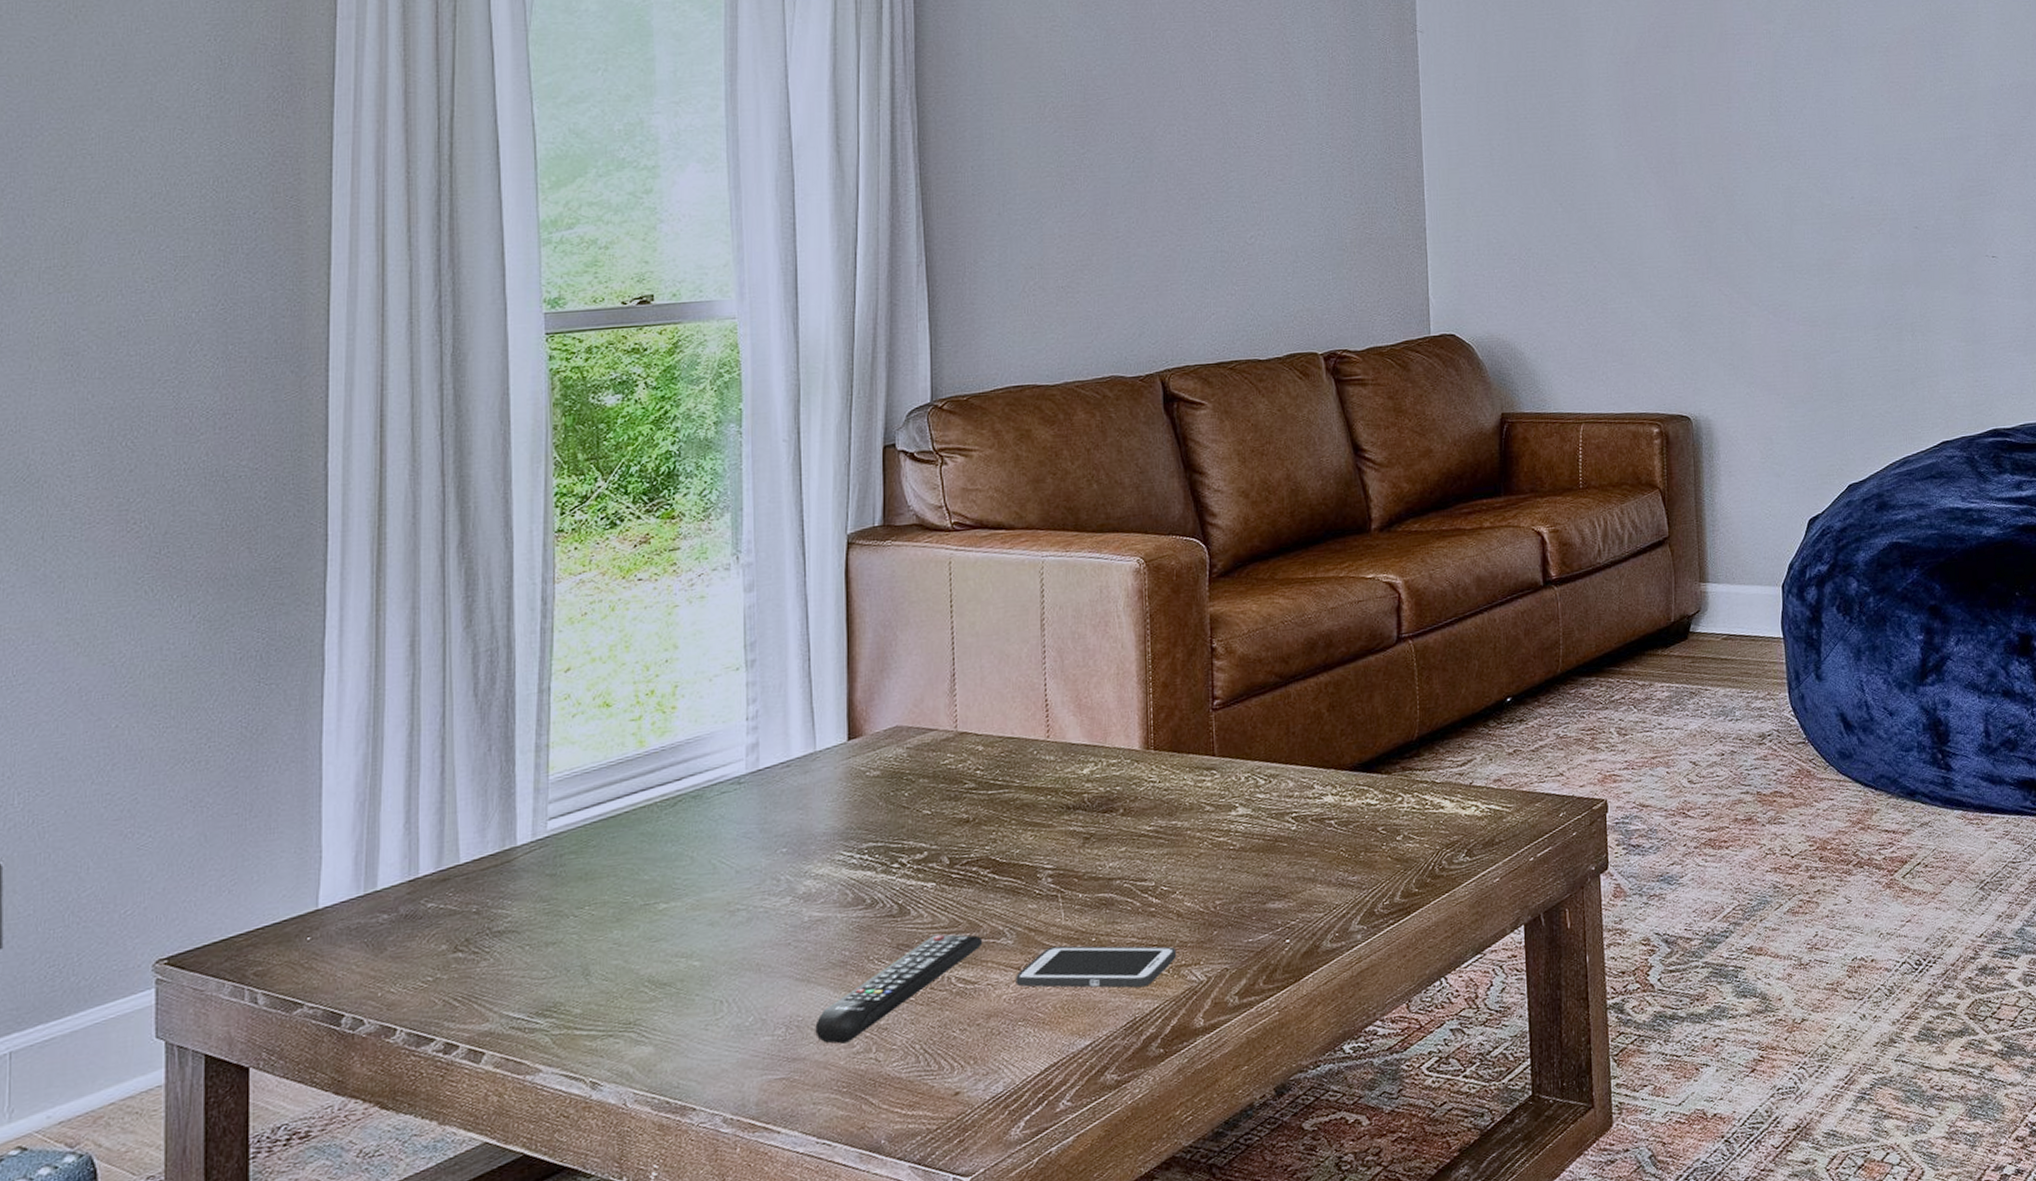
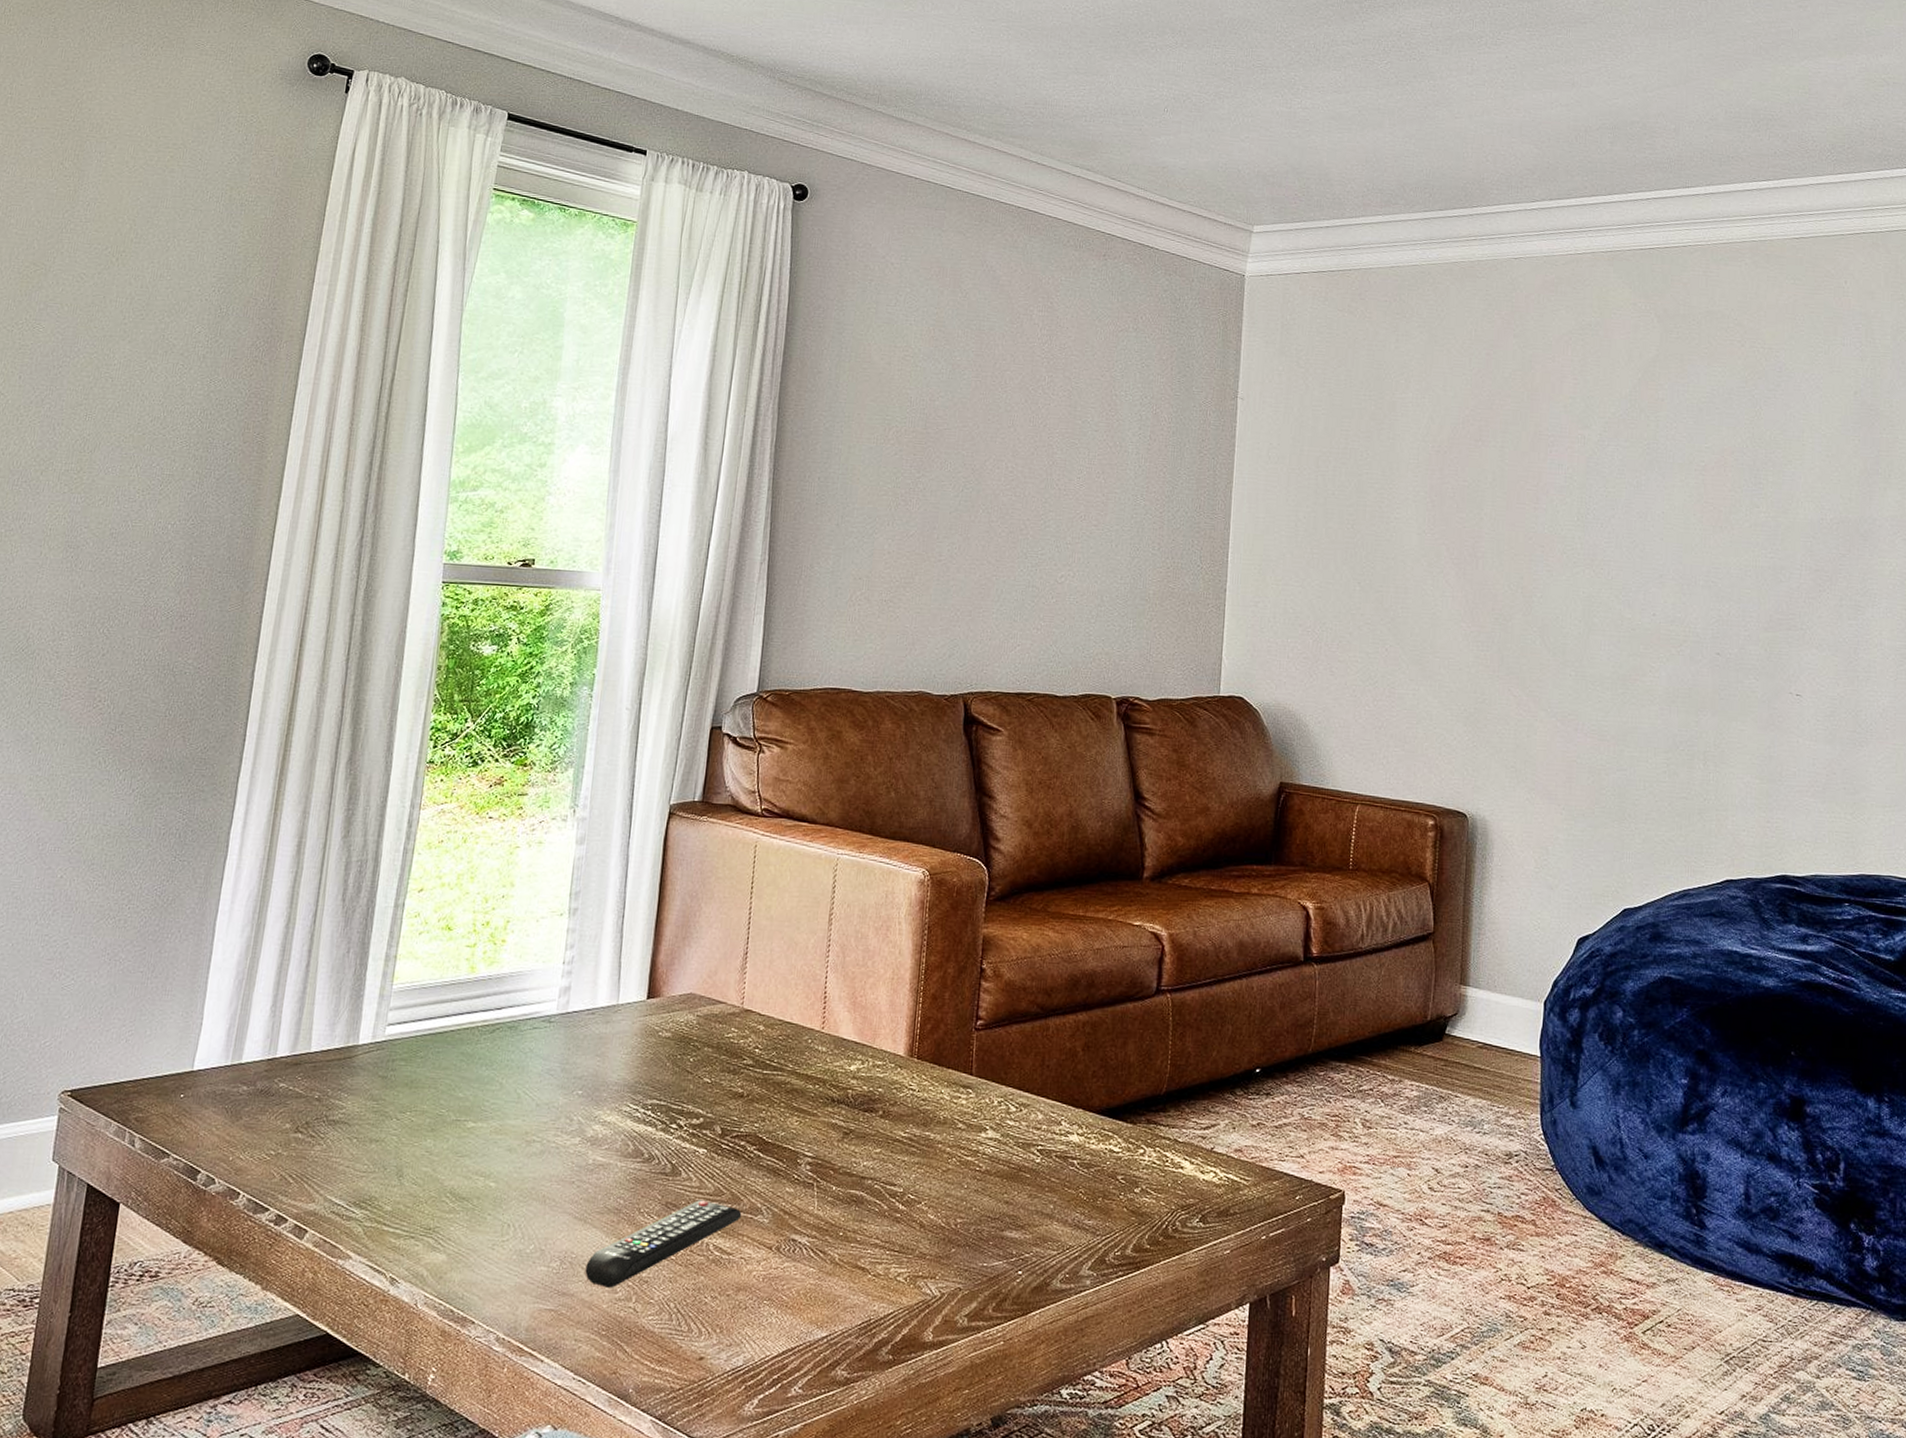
cell phone: present [1016,945,1177,988] -> none [766,1233,916,1291]

